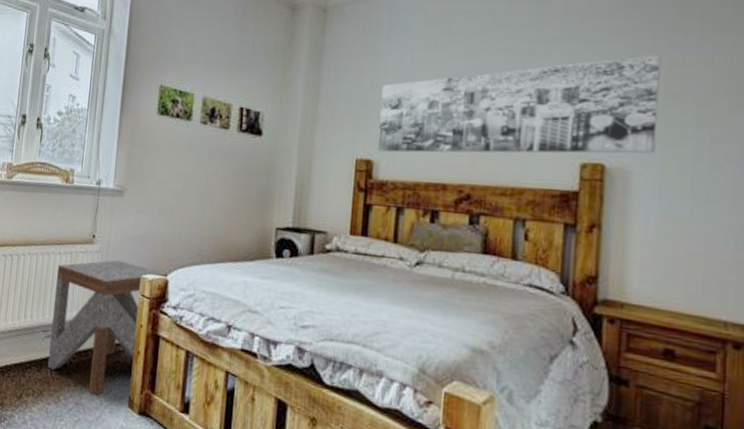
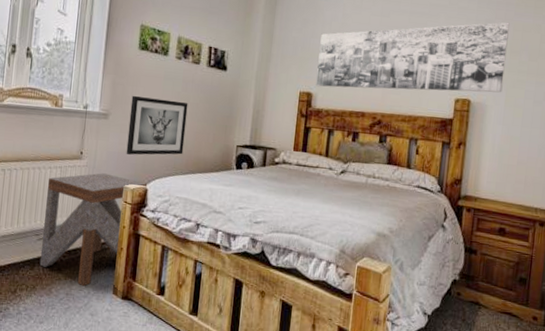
wall art: none [143,168,216,240] -> present [126,95,188,155]

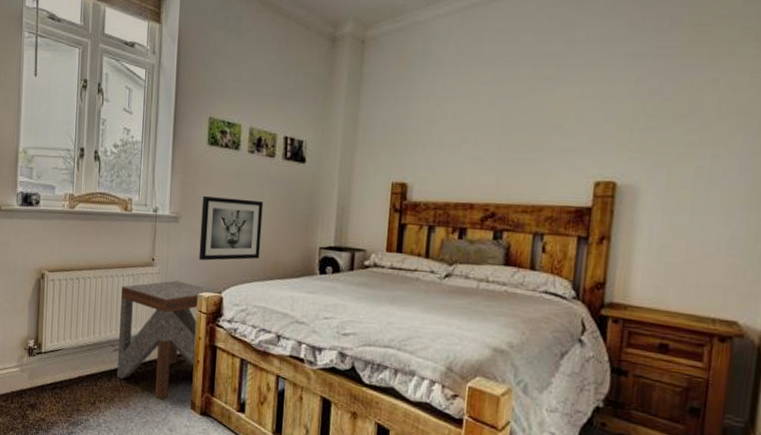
wall art: present [316,22,510,93] -> none [411,79,672,176]

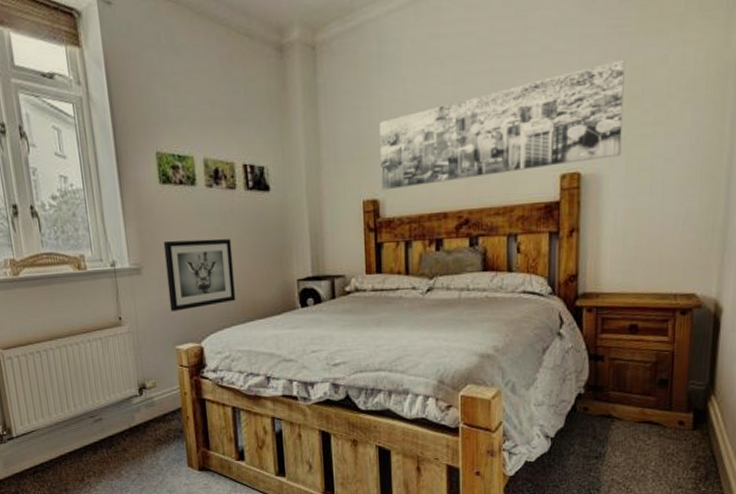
side table: present [116,280,222,400] -> none [89,337,201,464]
wall art: none [411,79,672,176] -> present [379,59,625,191]

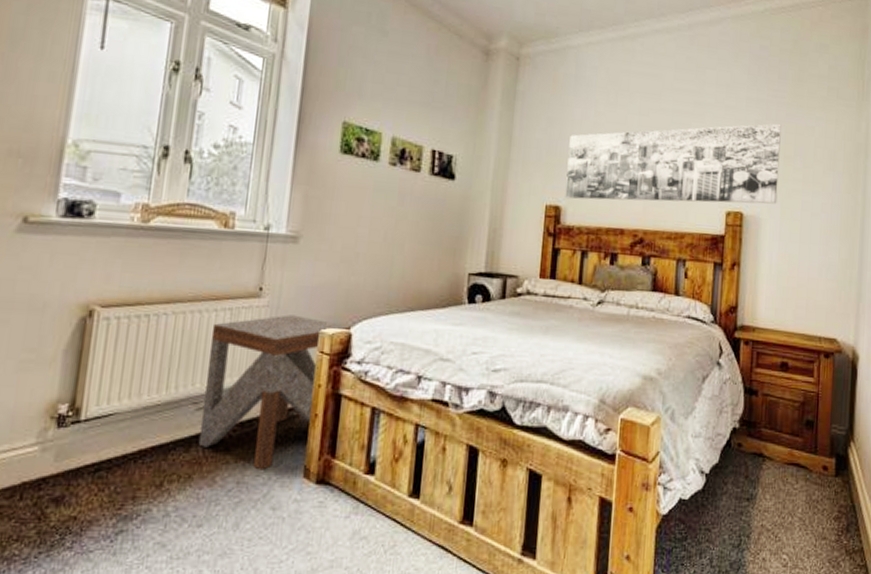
side table: none [89,337,201,464] -> present [198,315,351,471]
wall art: present [163,238,236,311] -> none [322,211,406,290]

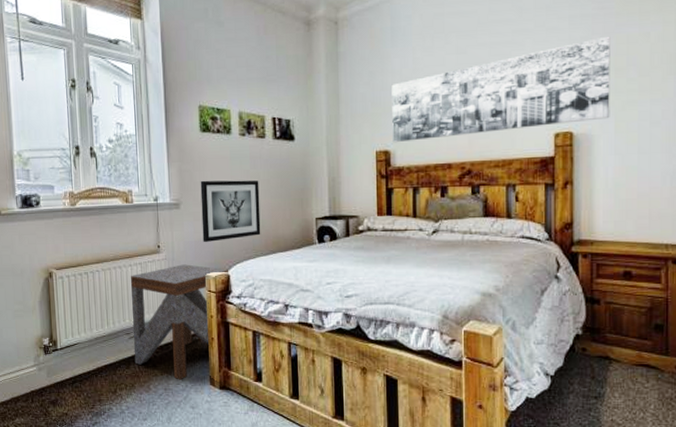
wall art: none [322,211,406,290] -> present [200,180,261,242]

